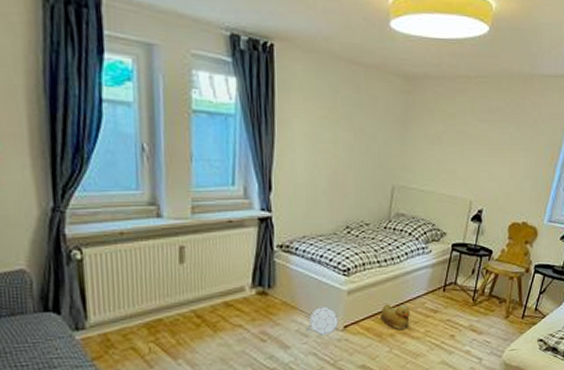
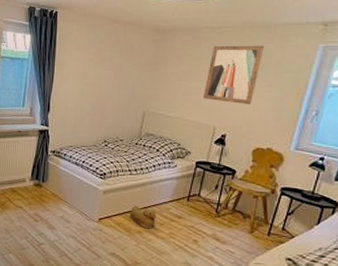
ball: present [310,307,338,335] -> none [72,201,95,224]
wall art: none [459,100,522,174] -> present [204,45,265,105]

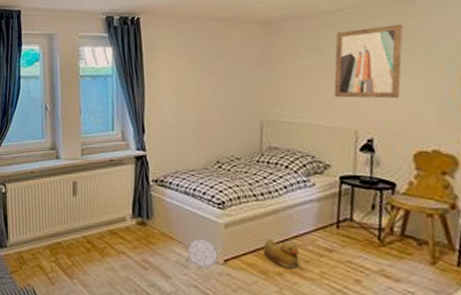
ball: none [72,201,95,224] -> present [188,239,218,268]

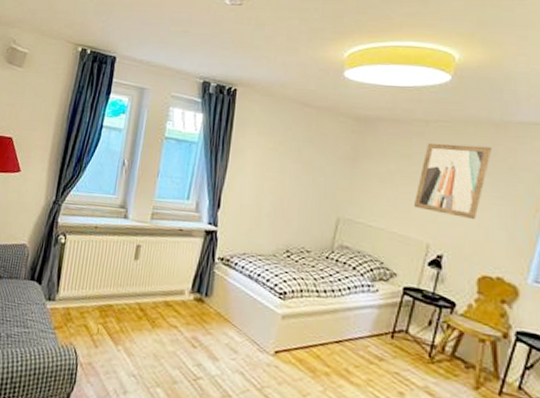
ball: present [188,239,218,268] -> none [240,325,270,357]
rubber duck: present [263,239,299,269] -> none [315,337,350,372]

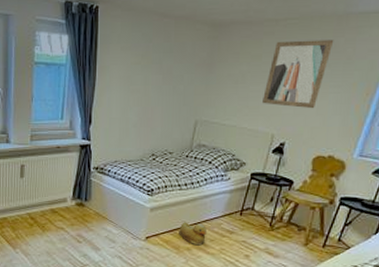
rubber duck: none [315,337,350,372] -> present [179,222,206,246]

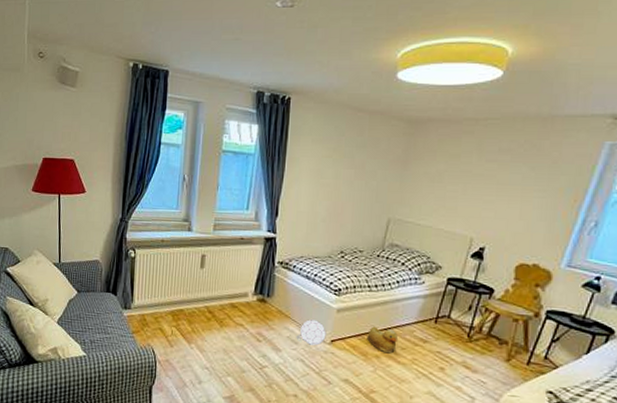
ball: none [117,219,141,243] -> present [300,319,326,346]
wall art: present [263,39,334,109] -> none [461,141,538,213]

